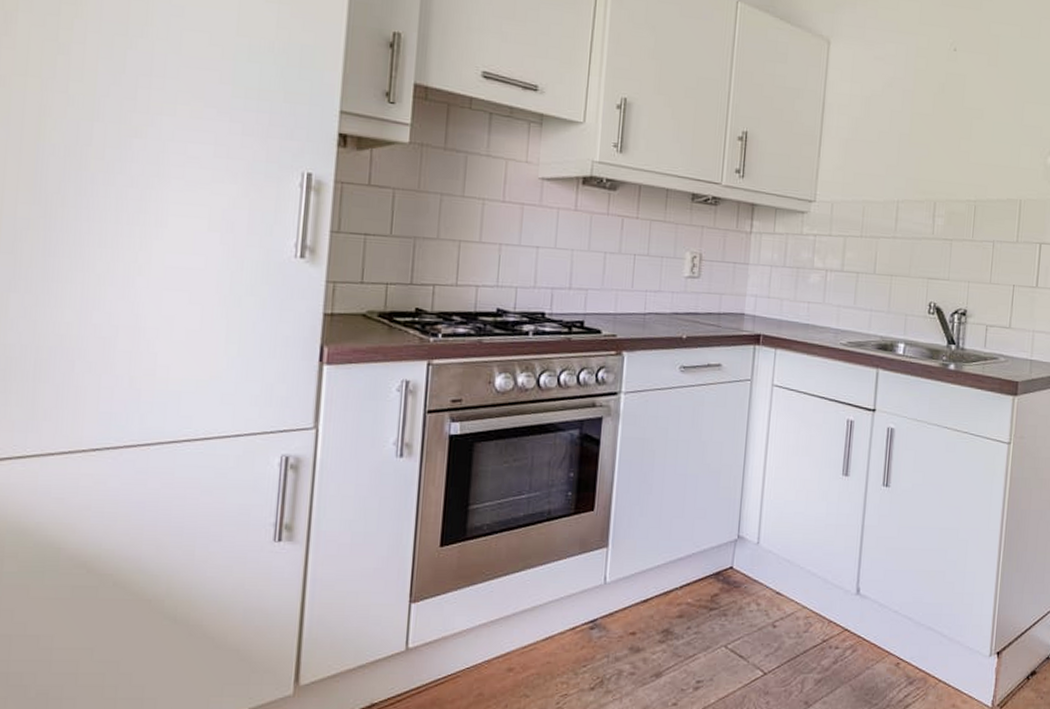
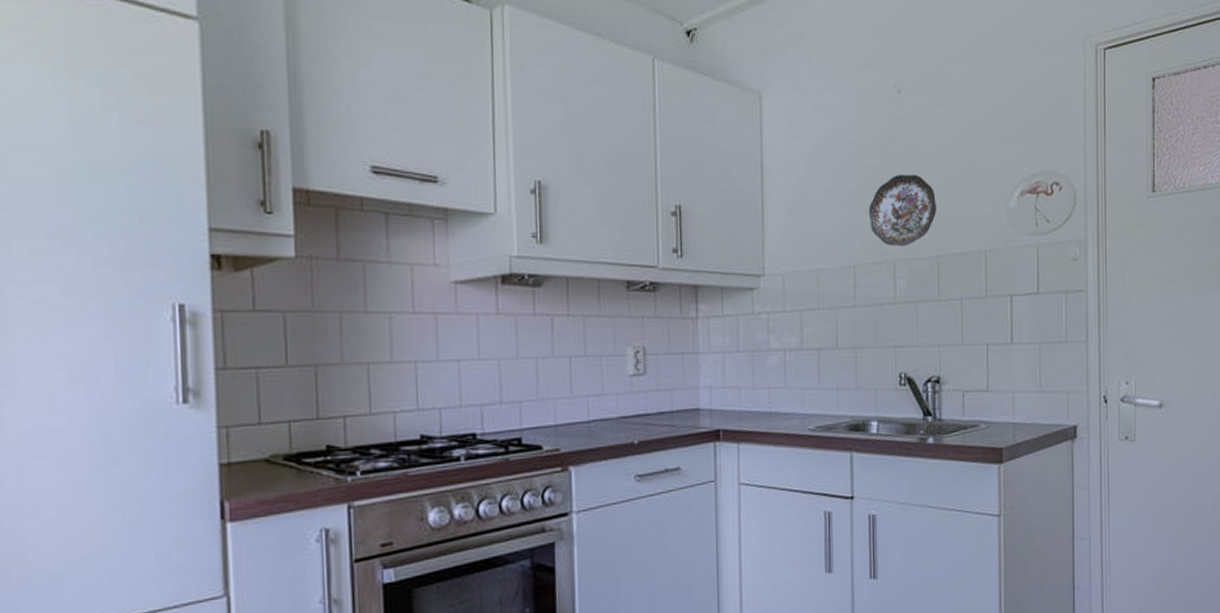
decorative plate: none [915,124,980,189] -> present [868,174,937,247]

